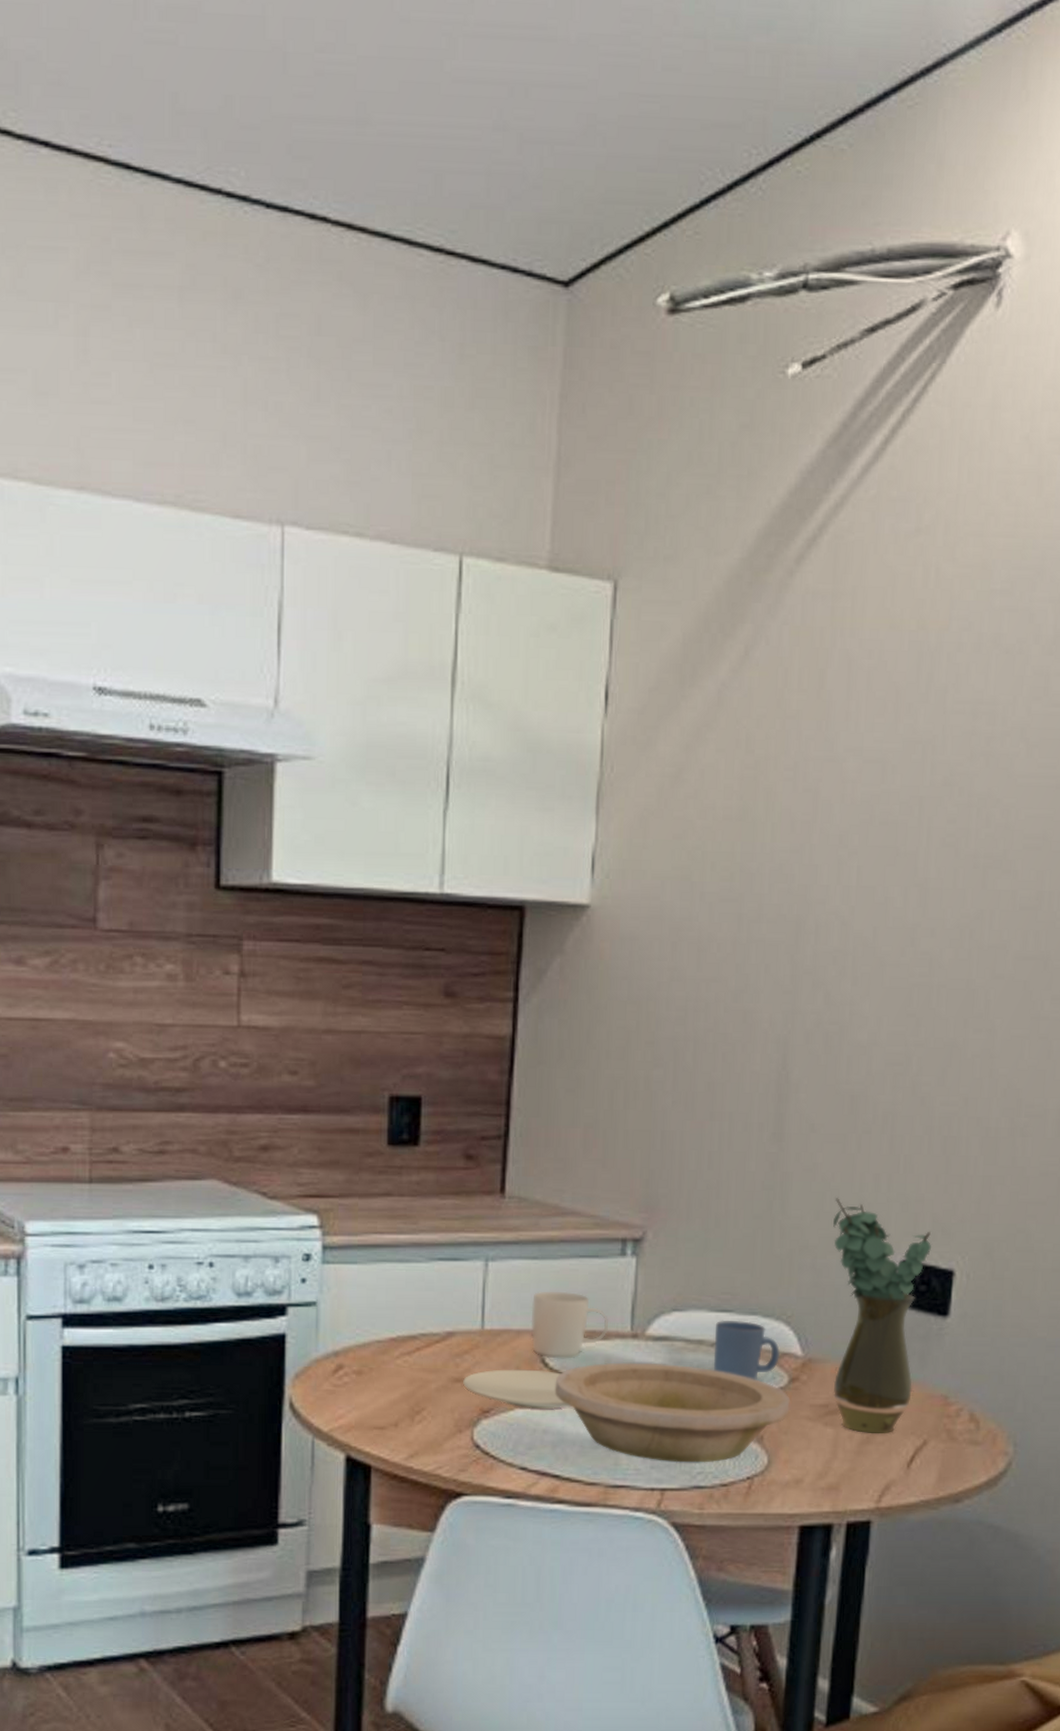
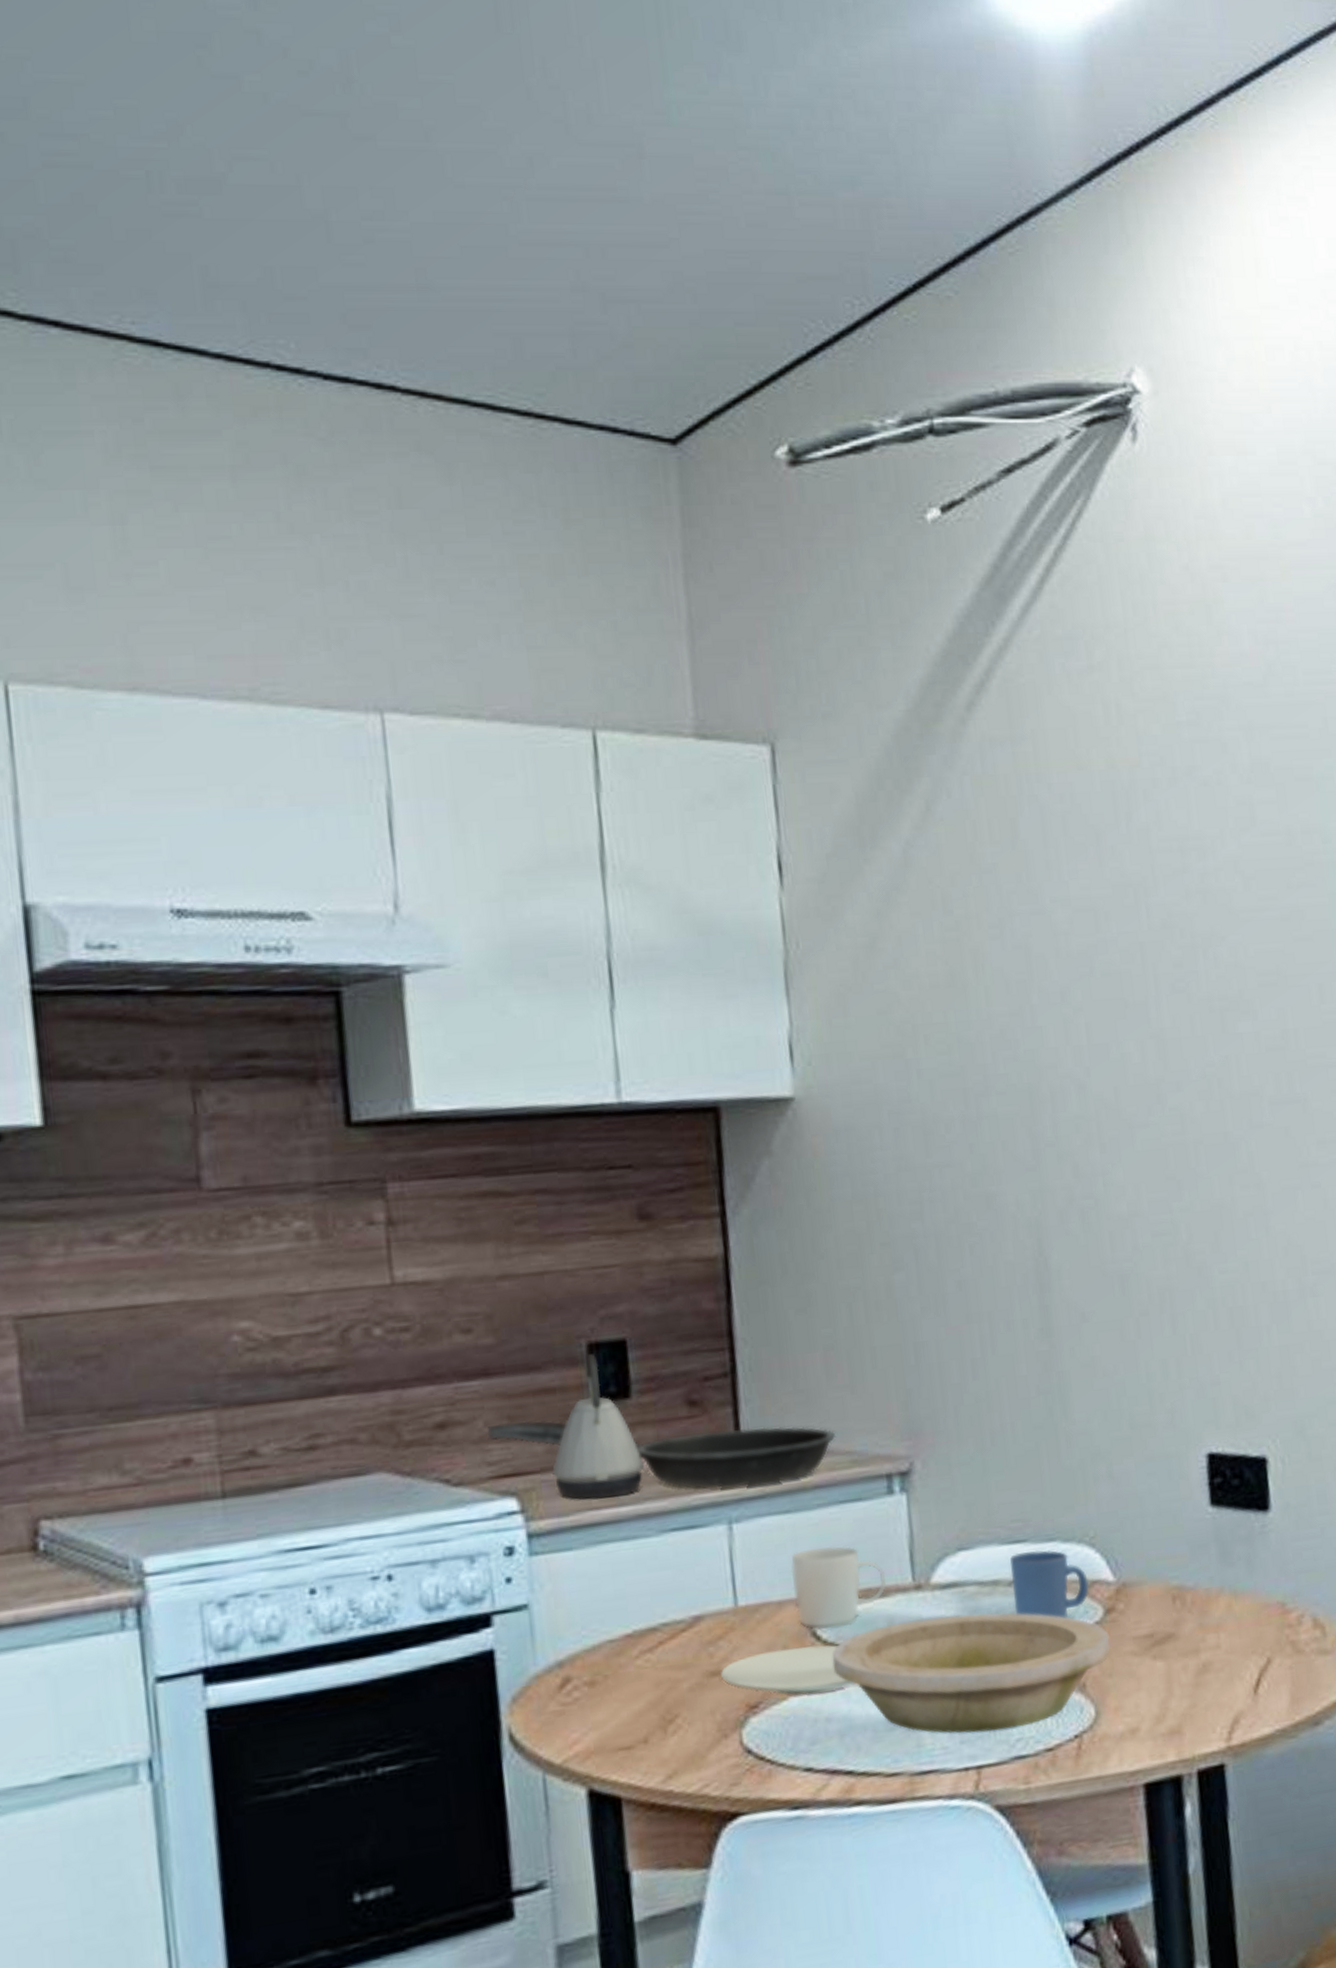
frying pan: none [300,1153,585,1233] -> present [487,1420,837,1489]
kettle: none [348,1105,424,1227] -> present [552,1354,645,1500]
vase: present [833,1198,931,1434] -> none [1122,1393,1245,1662]

